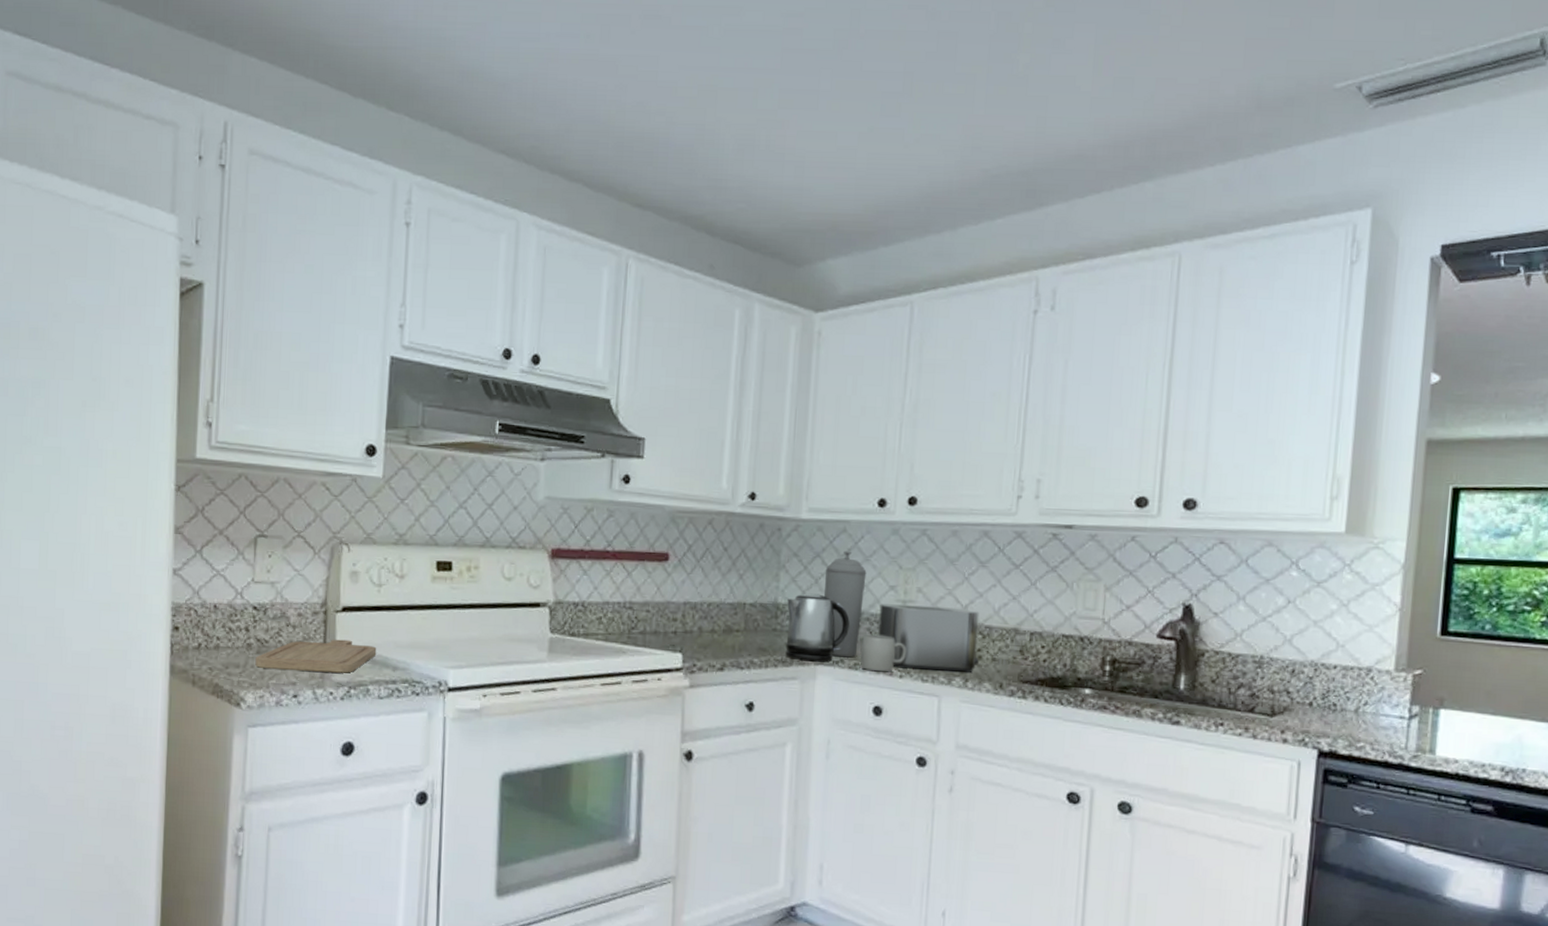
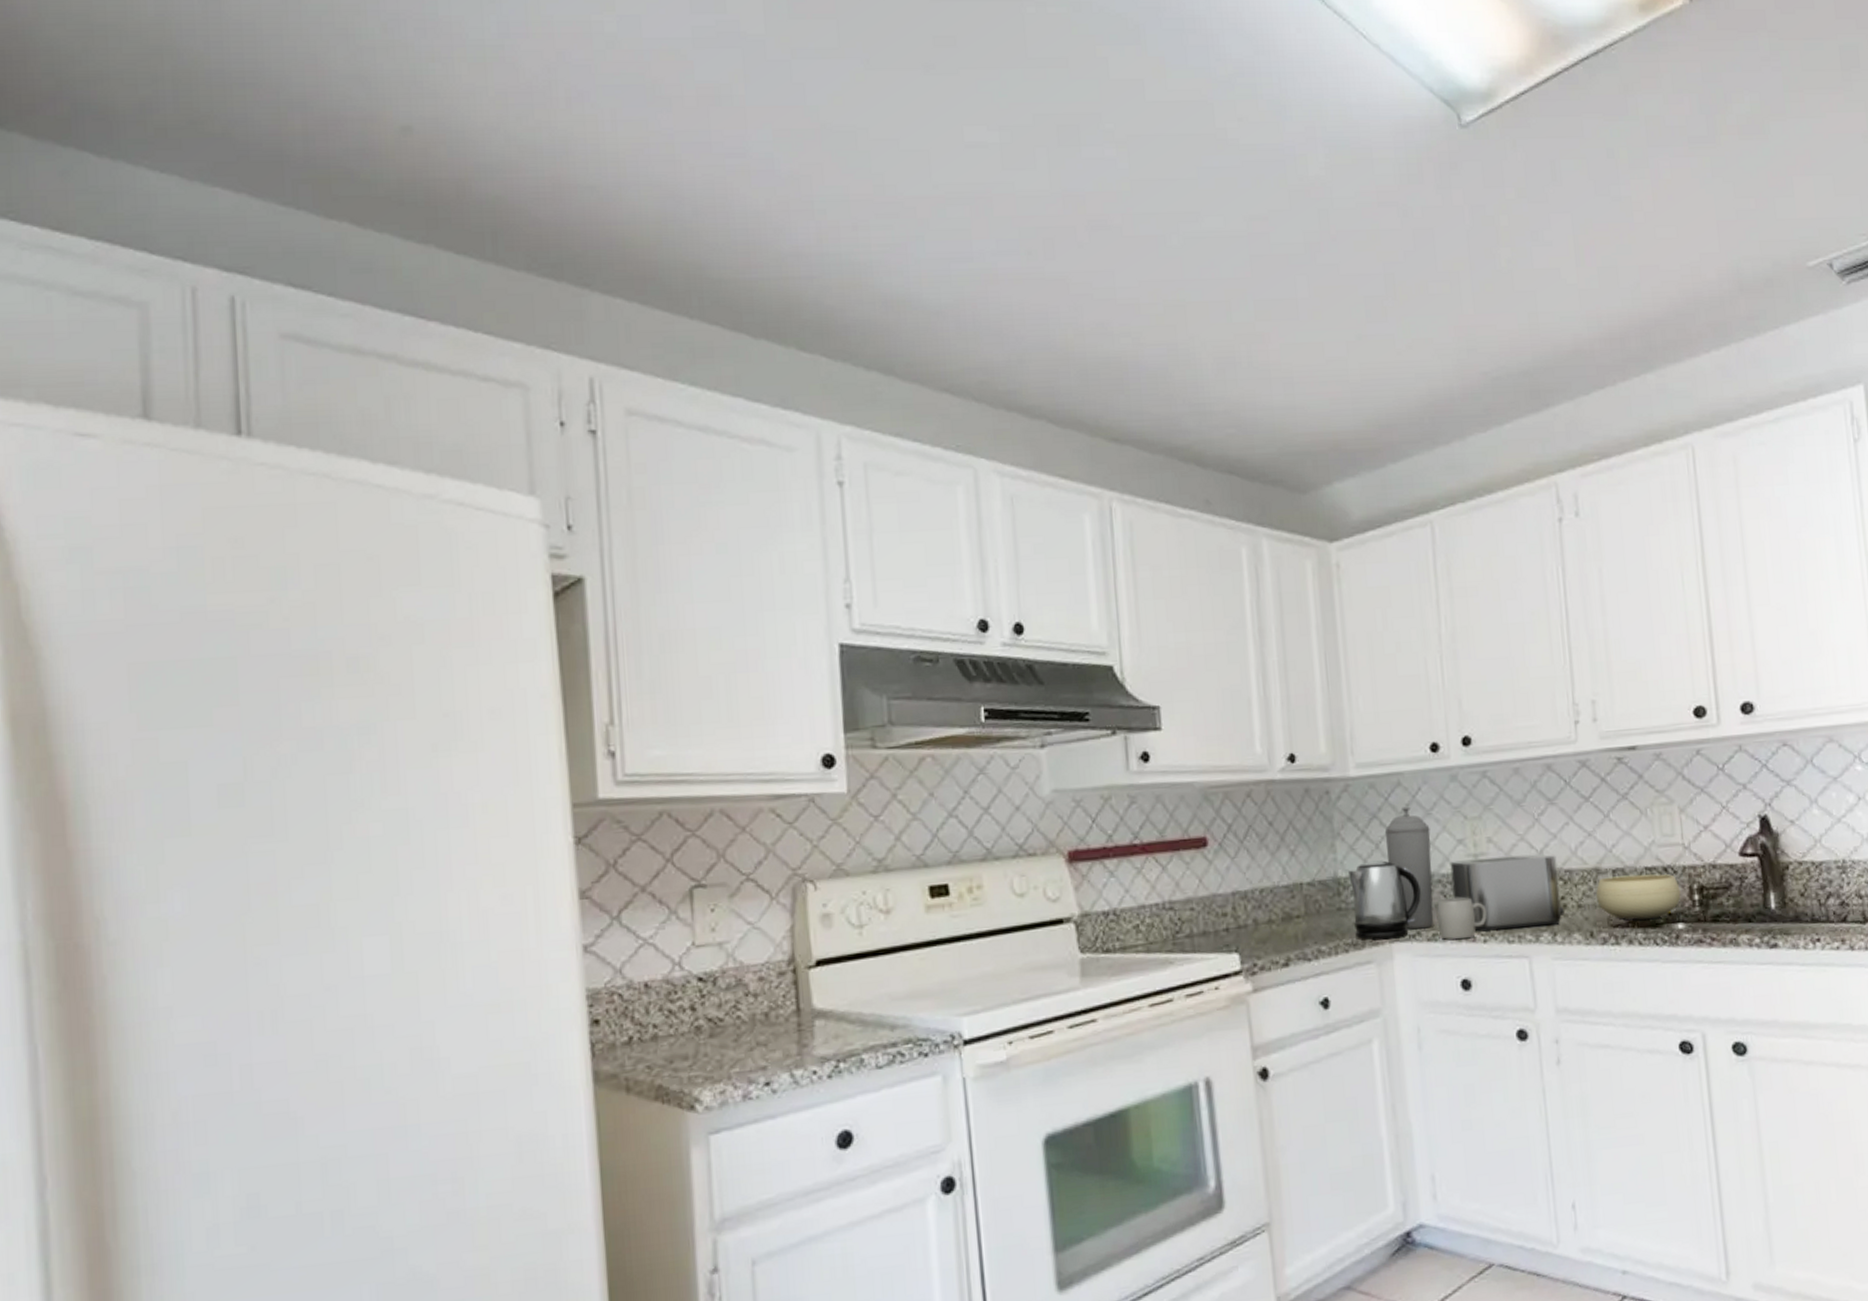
chopping board: present [255,639,377,673] -> none [708,1000,867,1055]
bowl: none [1011,638,1093,681] -> present [1596,874,1681,920]

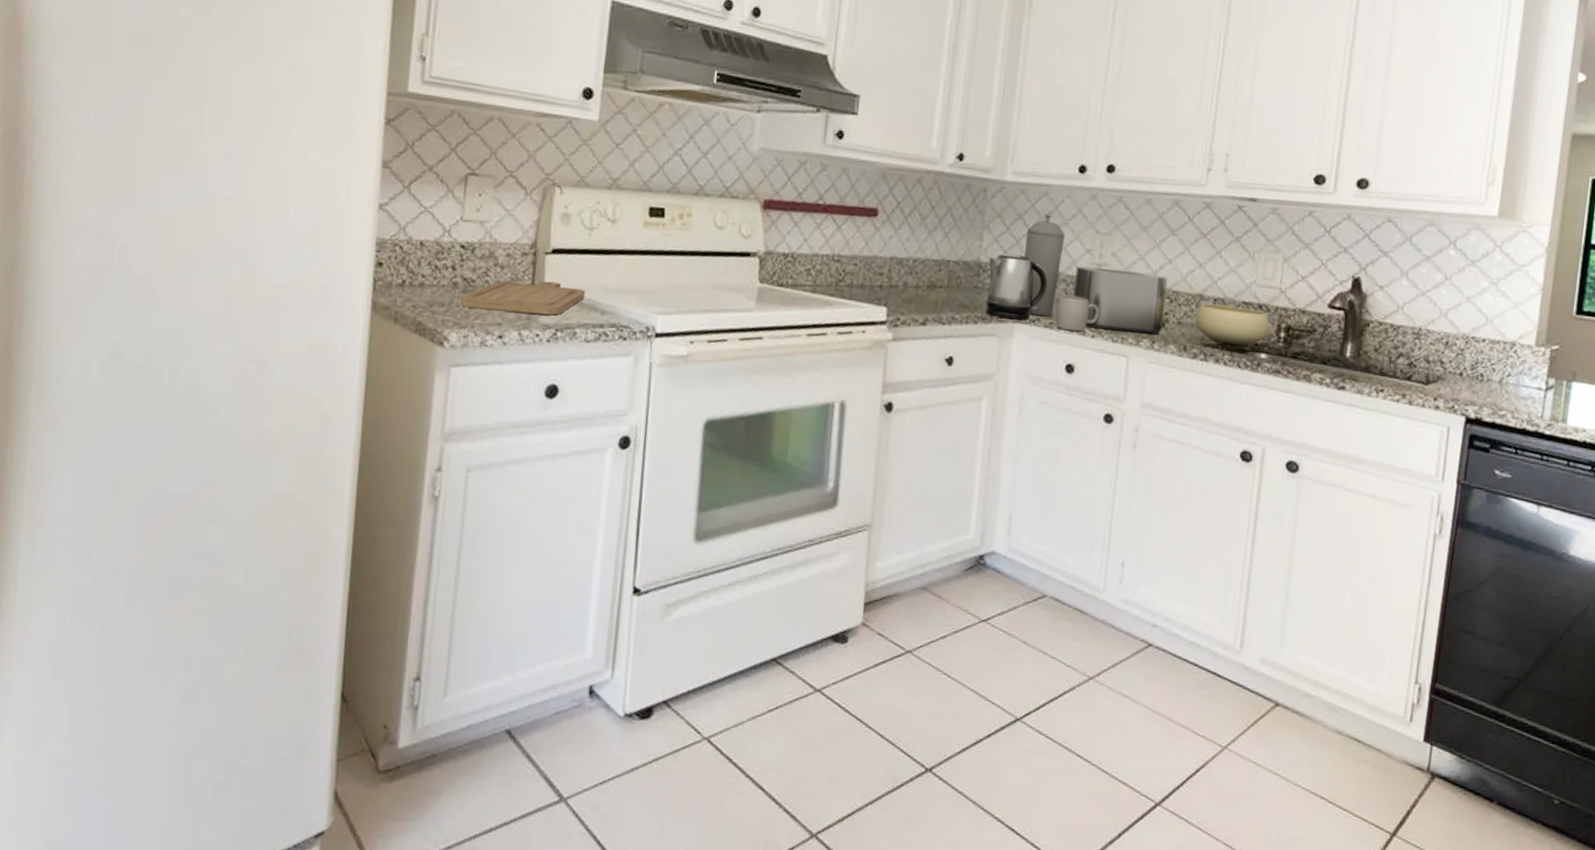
chopping board: none [708,1000,867,1055] -> present [460,281,586,316]

